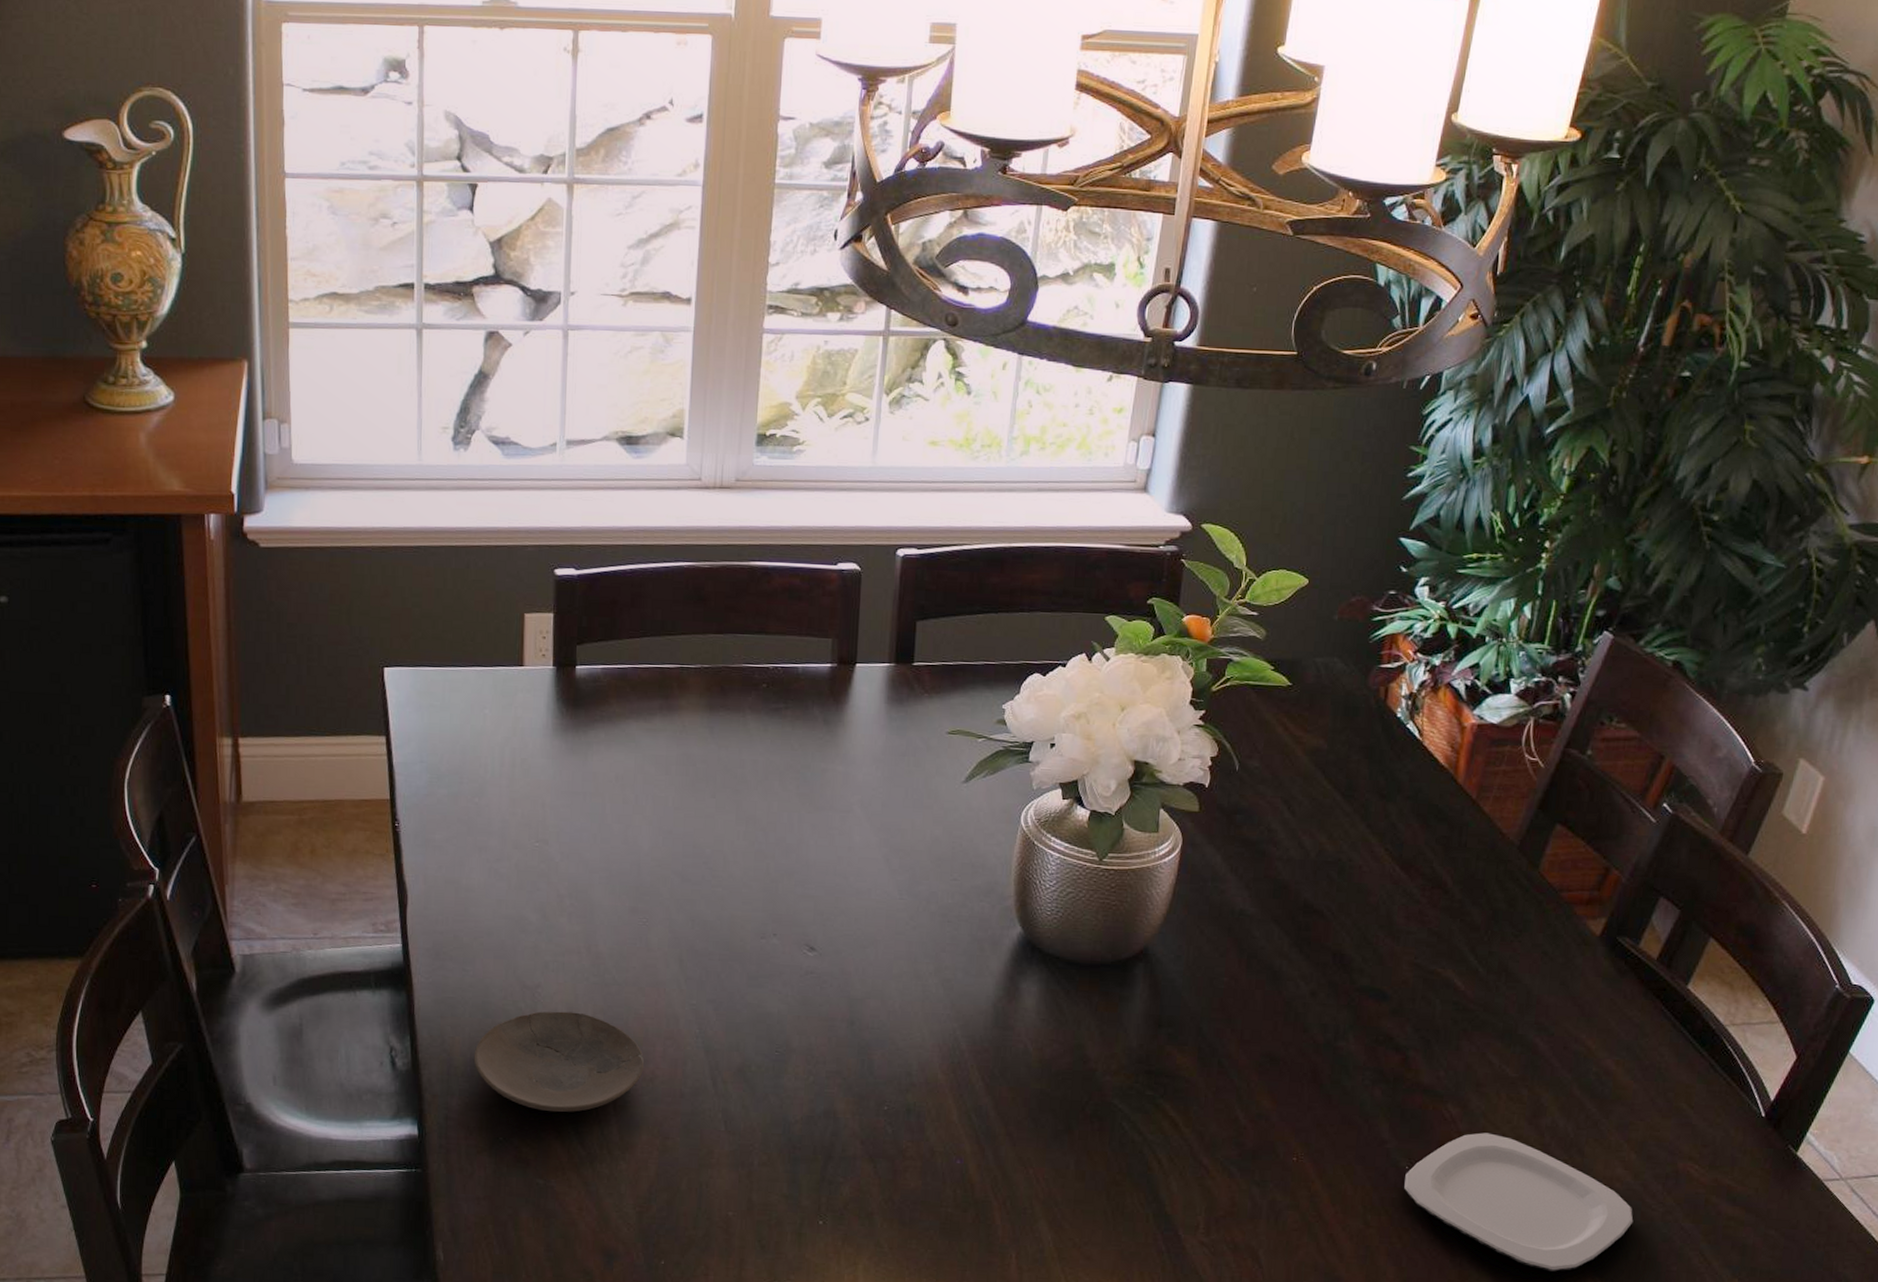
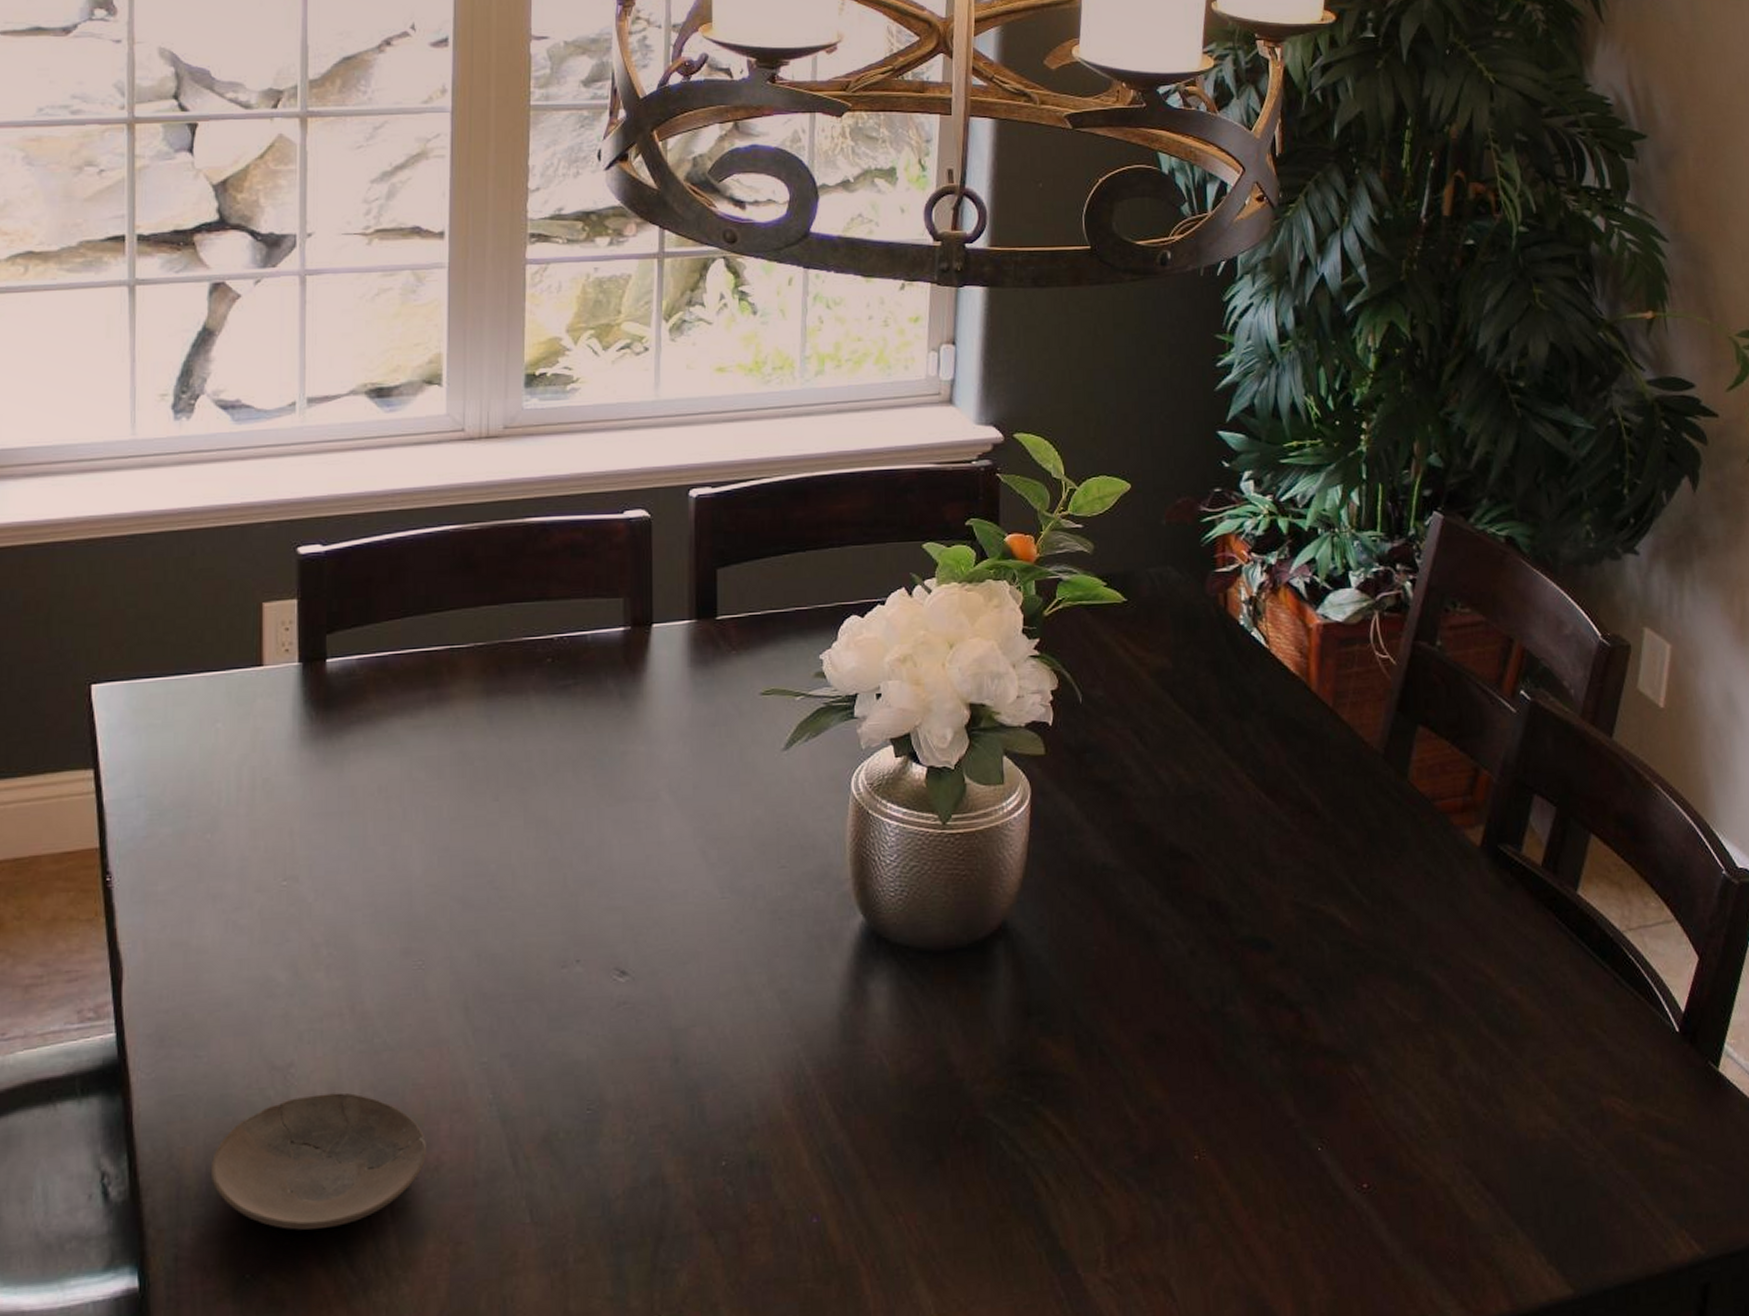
plate: present [1404,1132,1634,1272] -> none [1319,1093,1567,1253]

